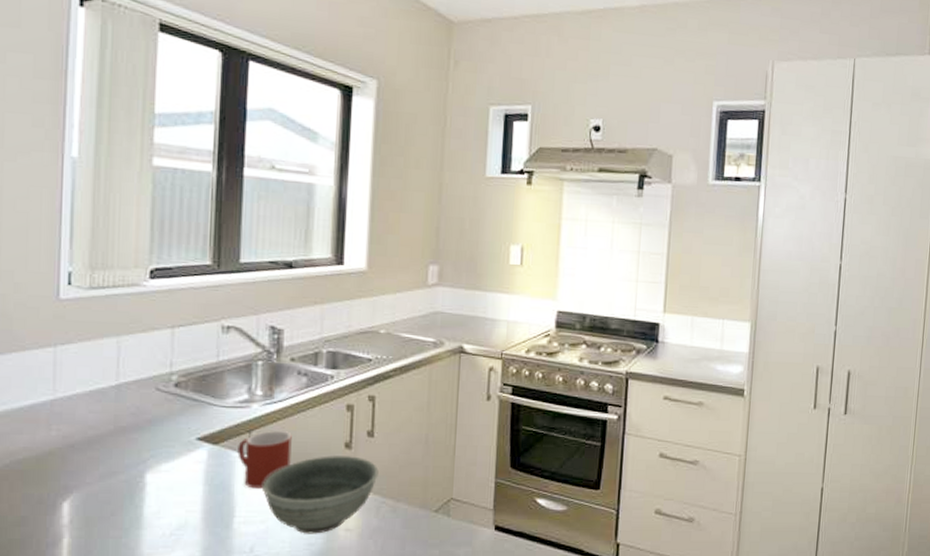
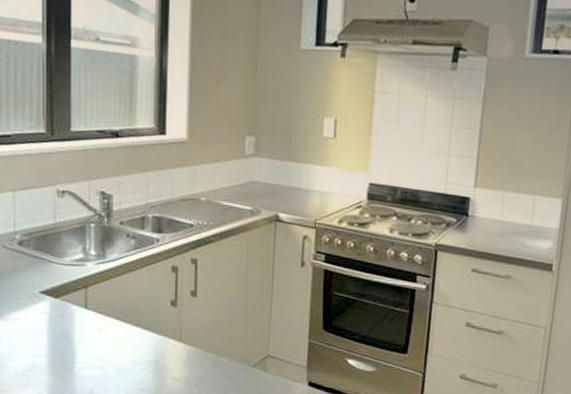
mug: present [237,430,292,489] -> none [76,286,123,339]
bowl: present [263,456,379,534] -> none [99,312,202,381]

